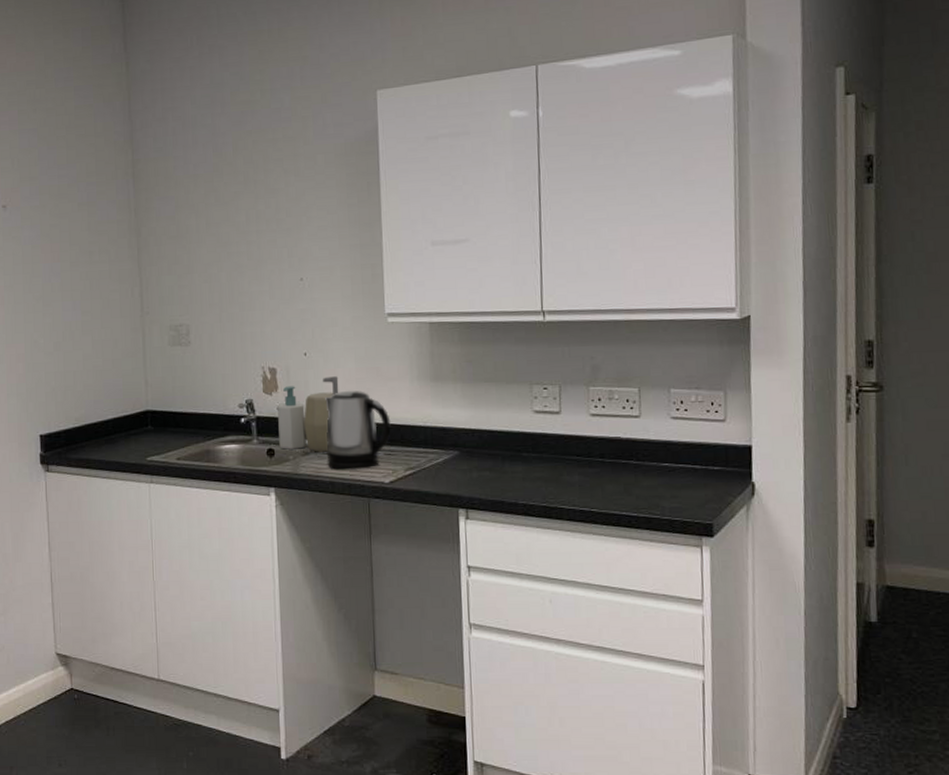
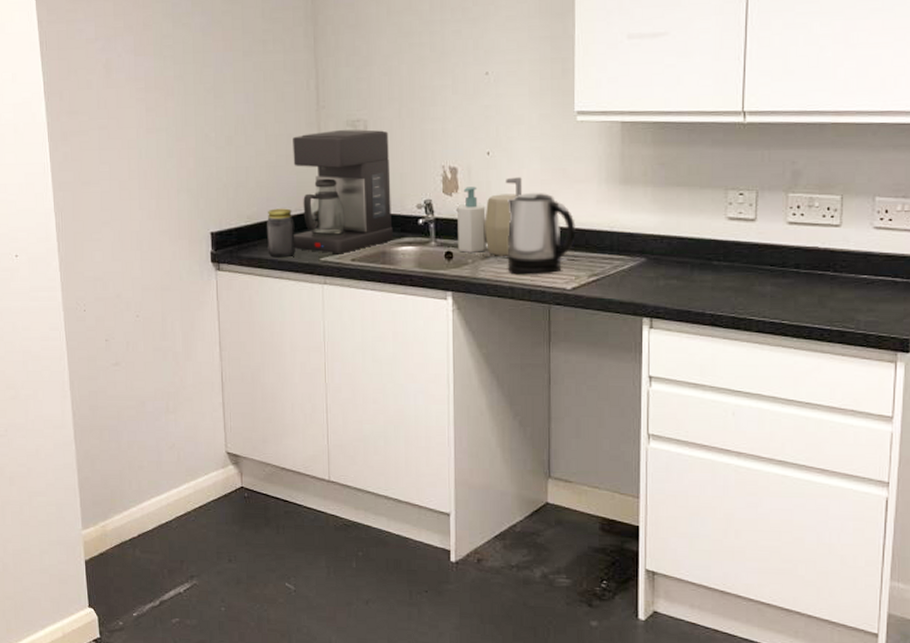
jar: none [94,410,122,458] -> present [267,208,295,258]
coffee maker: none [118,334,217,454] -> present [293,129,393,254]

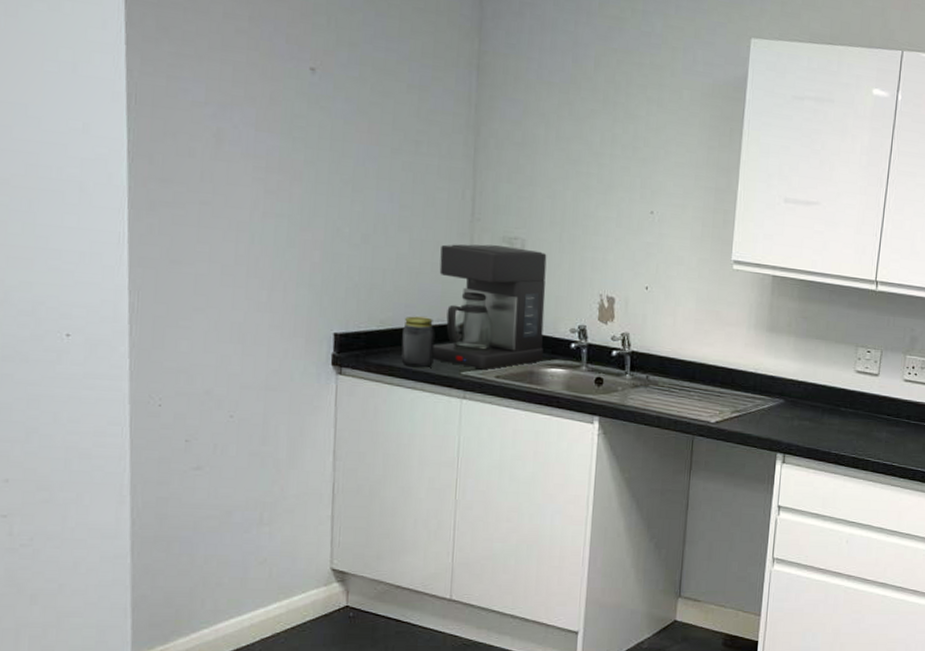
soap bottle: present [457,186,486,253] -> none [609,317,640,381]
soap dispenser: present [485,177,523,256] -> none [637,313,678,387]
kettle: present [507,192,576,276] -> none [656,329,724,408]

